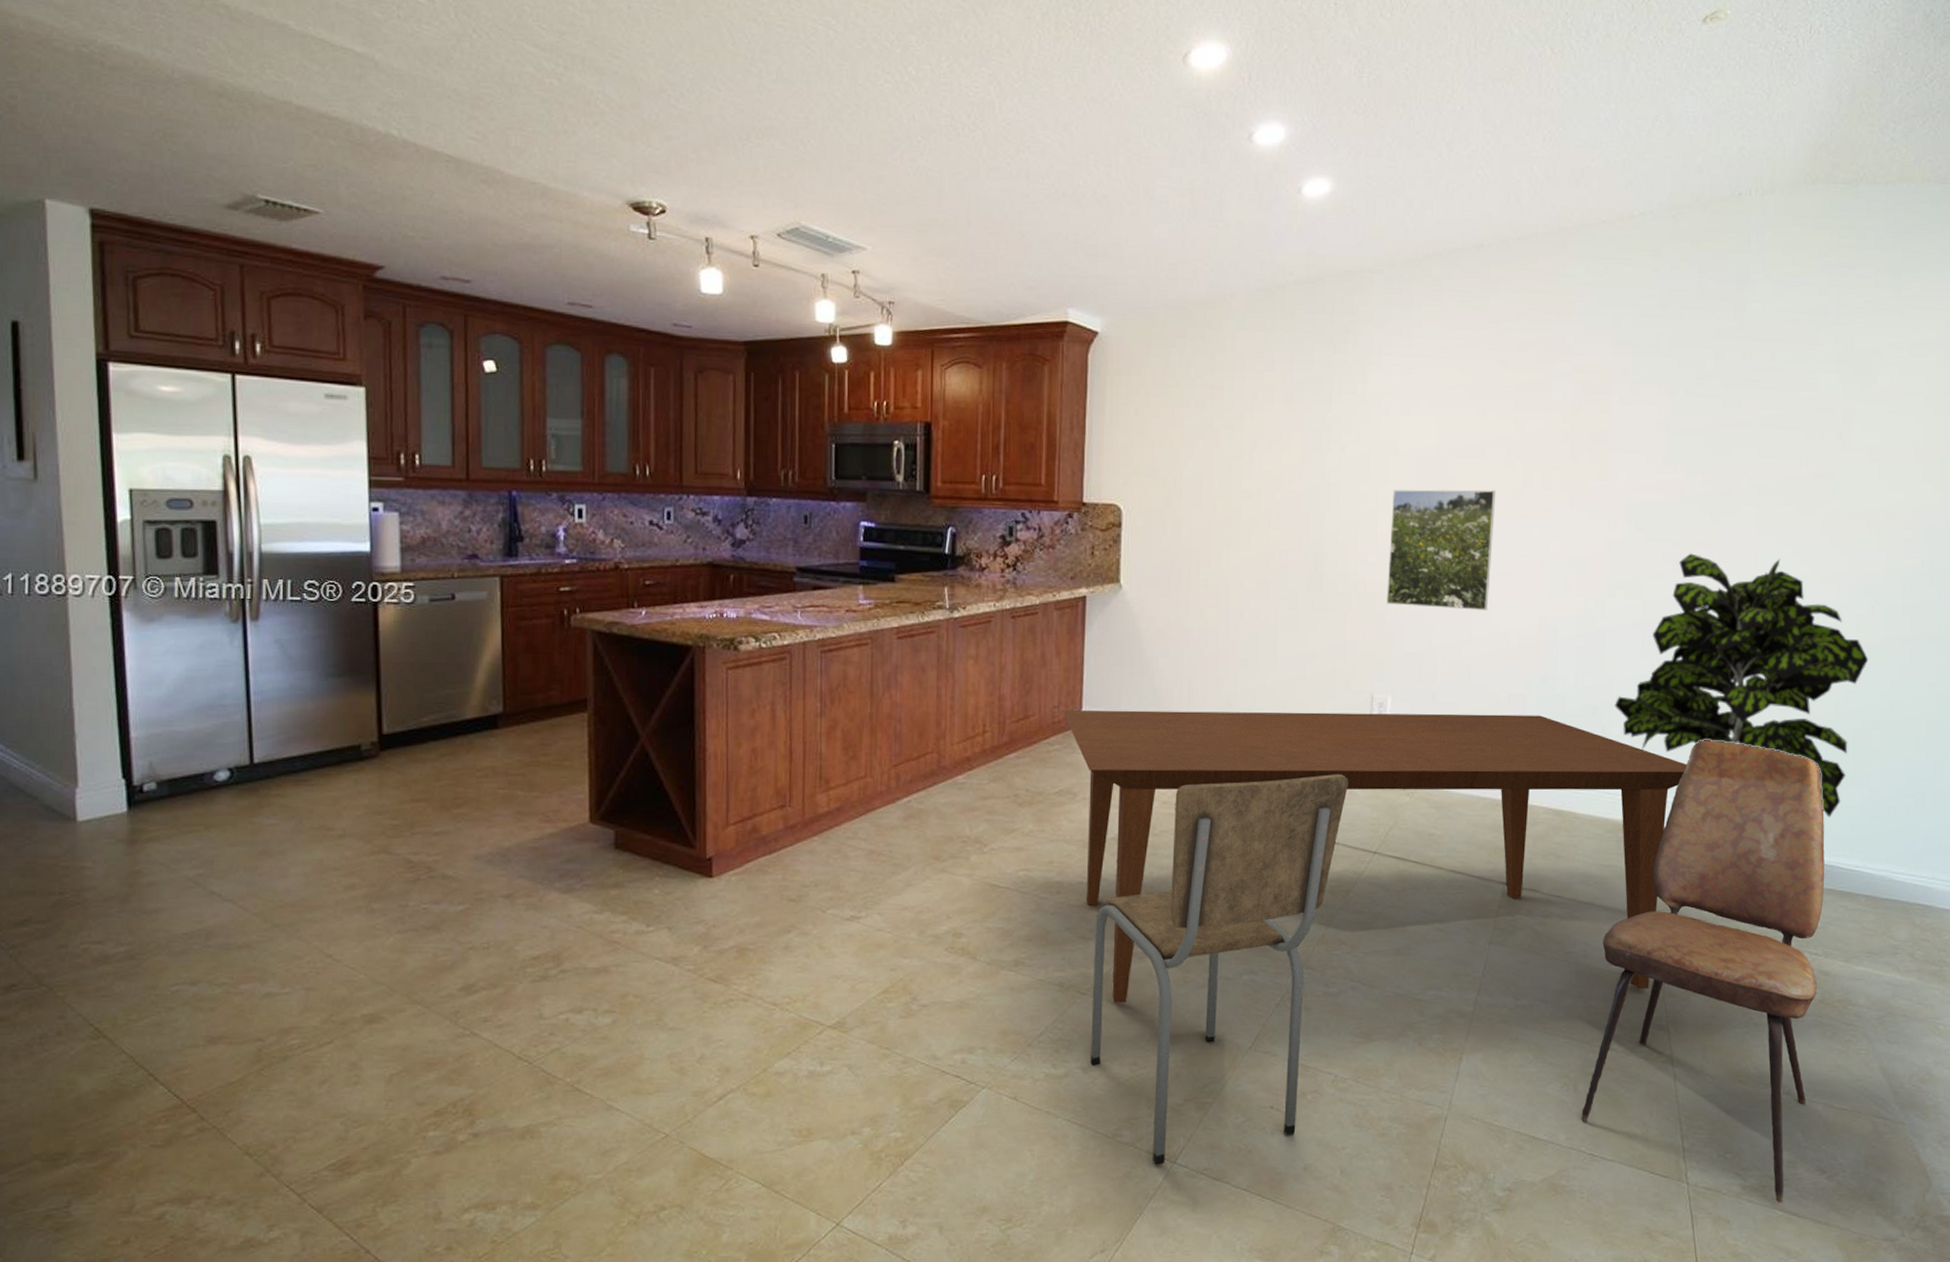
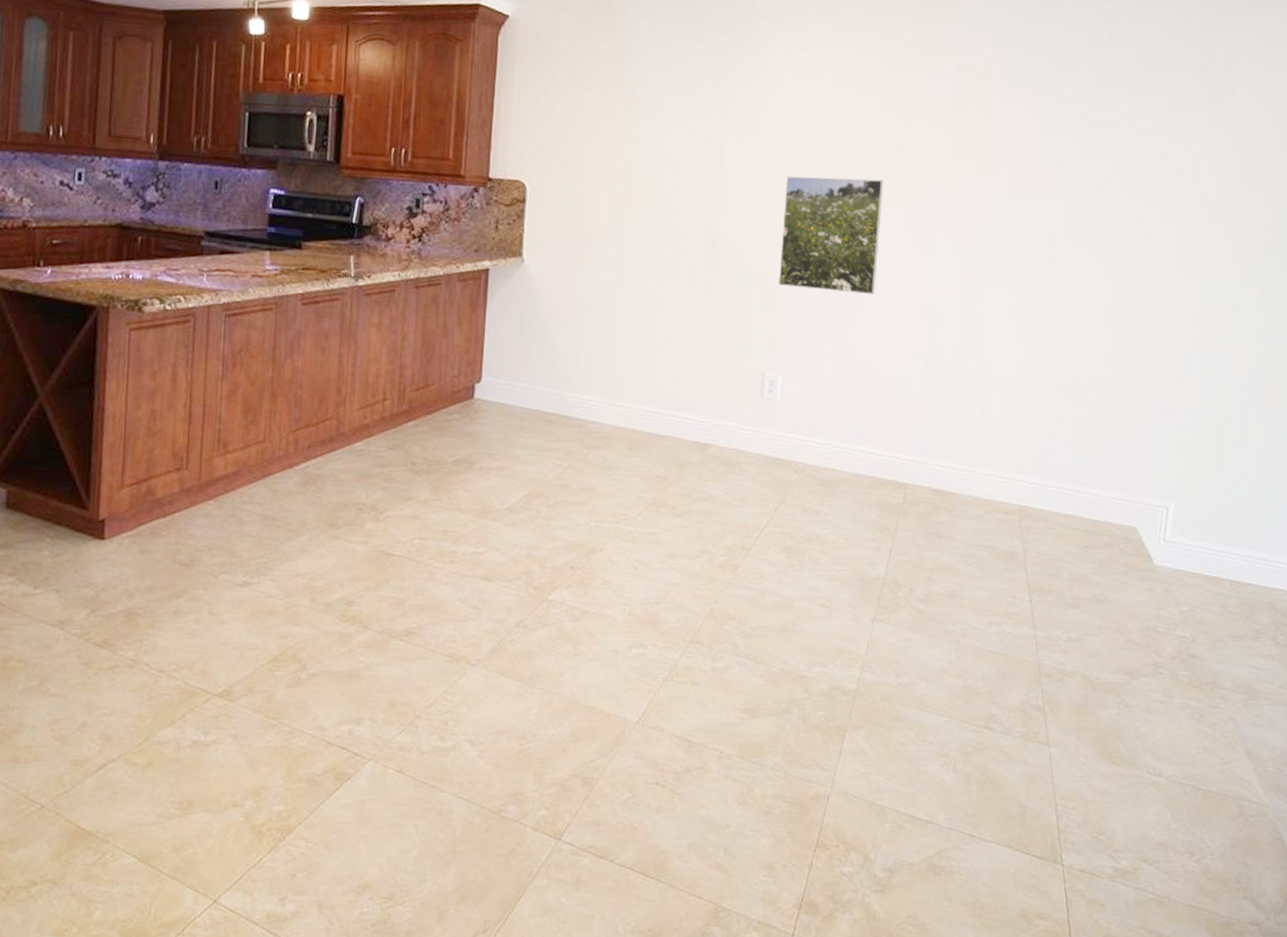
dining table: present [1062,710,1687,1003] -> none [462,380,1062,675]
dining chair: present [1090,773,1348,1165] -> none [478,449,739,842]
dining chair: present [1581,740,1825,1203] -> none [960,425,1192,886]
indoor plant: present [1614,553,1869,818] -> none [994,246,1231,503]

